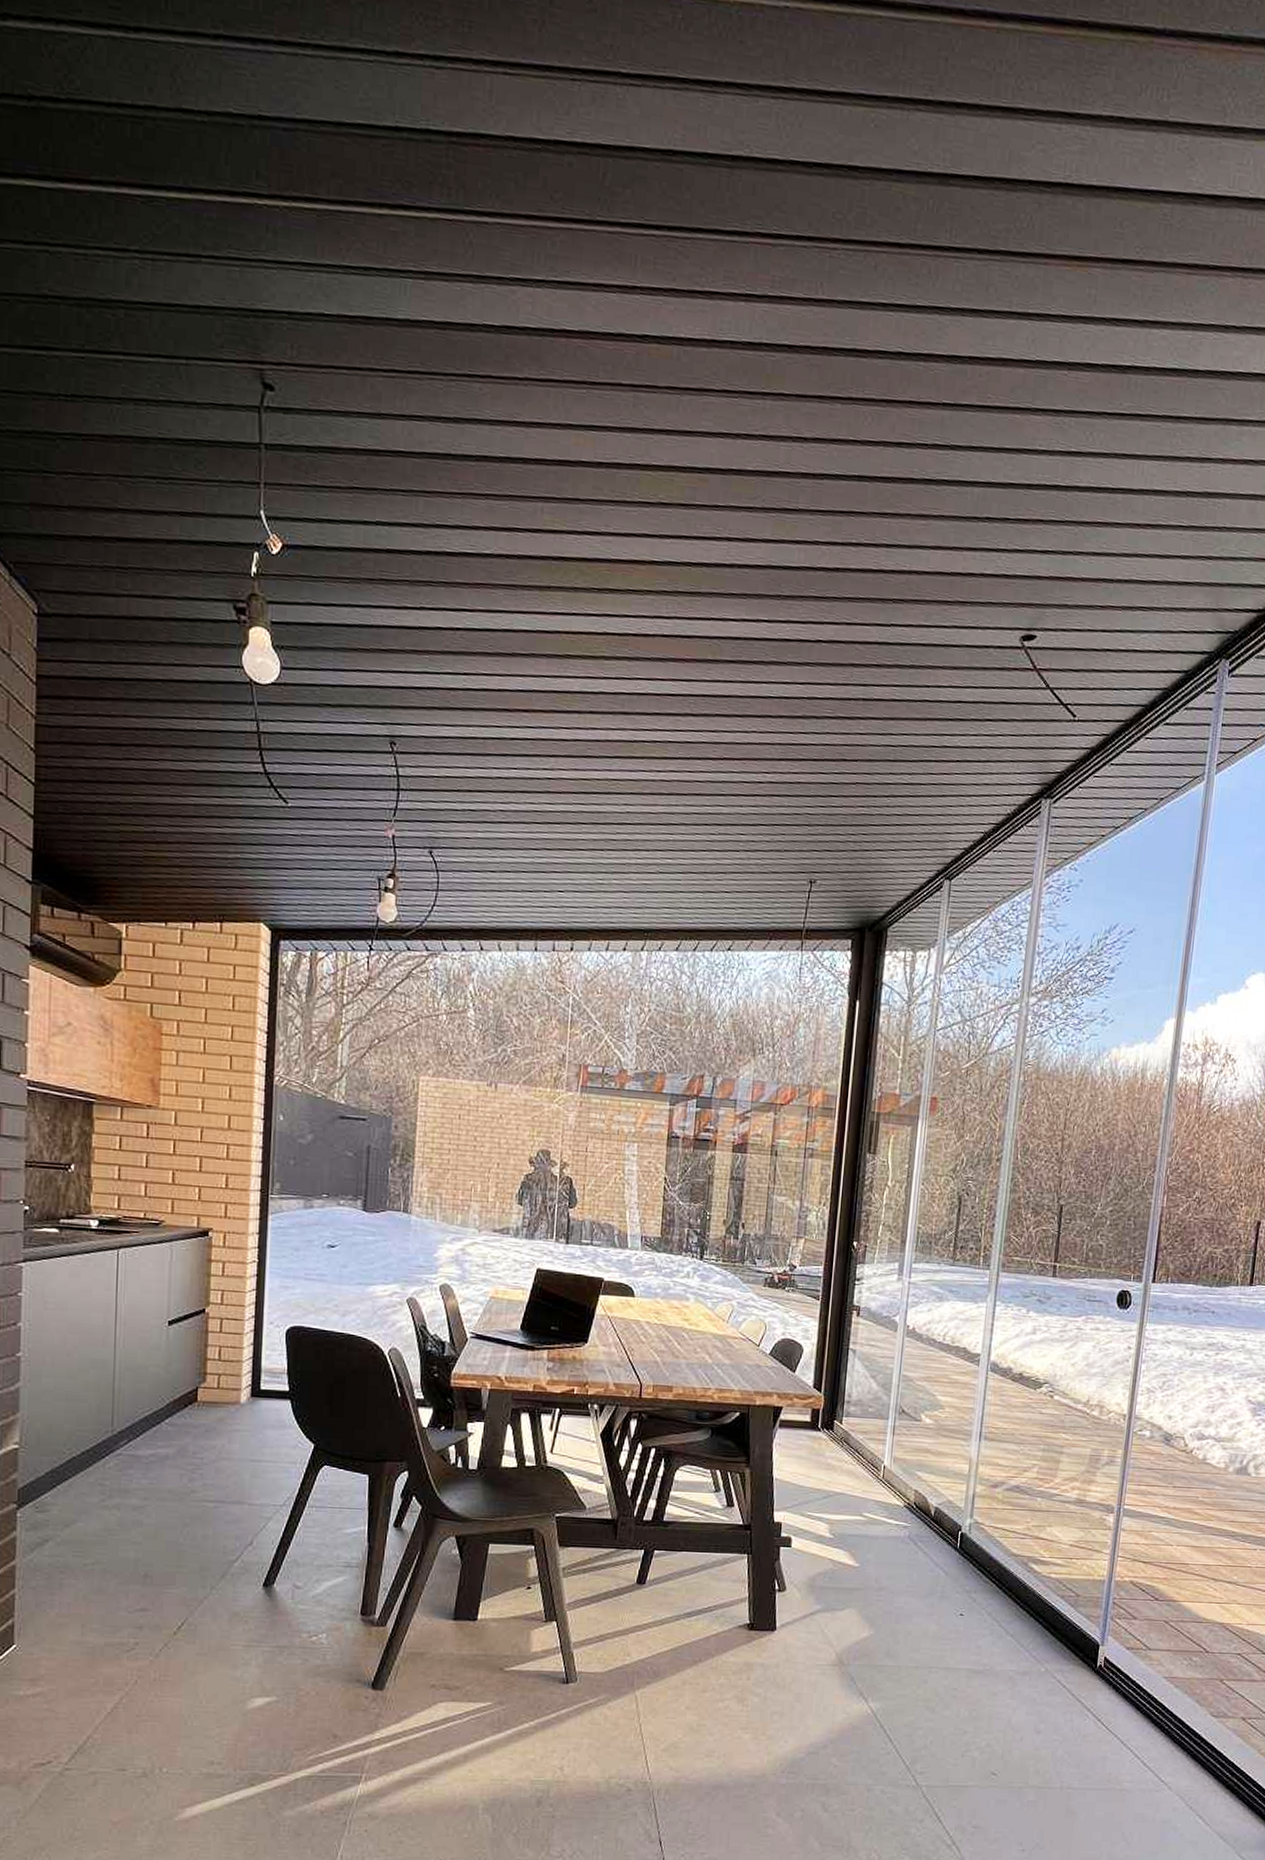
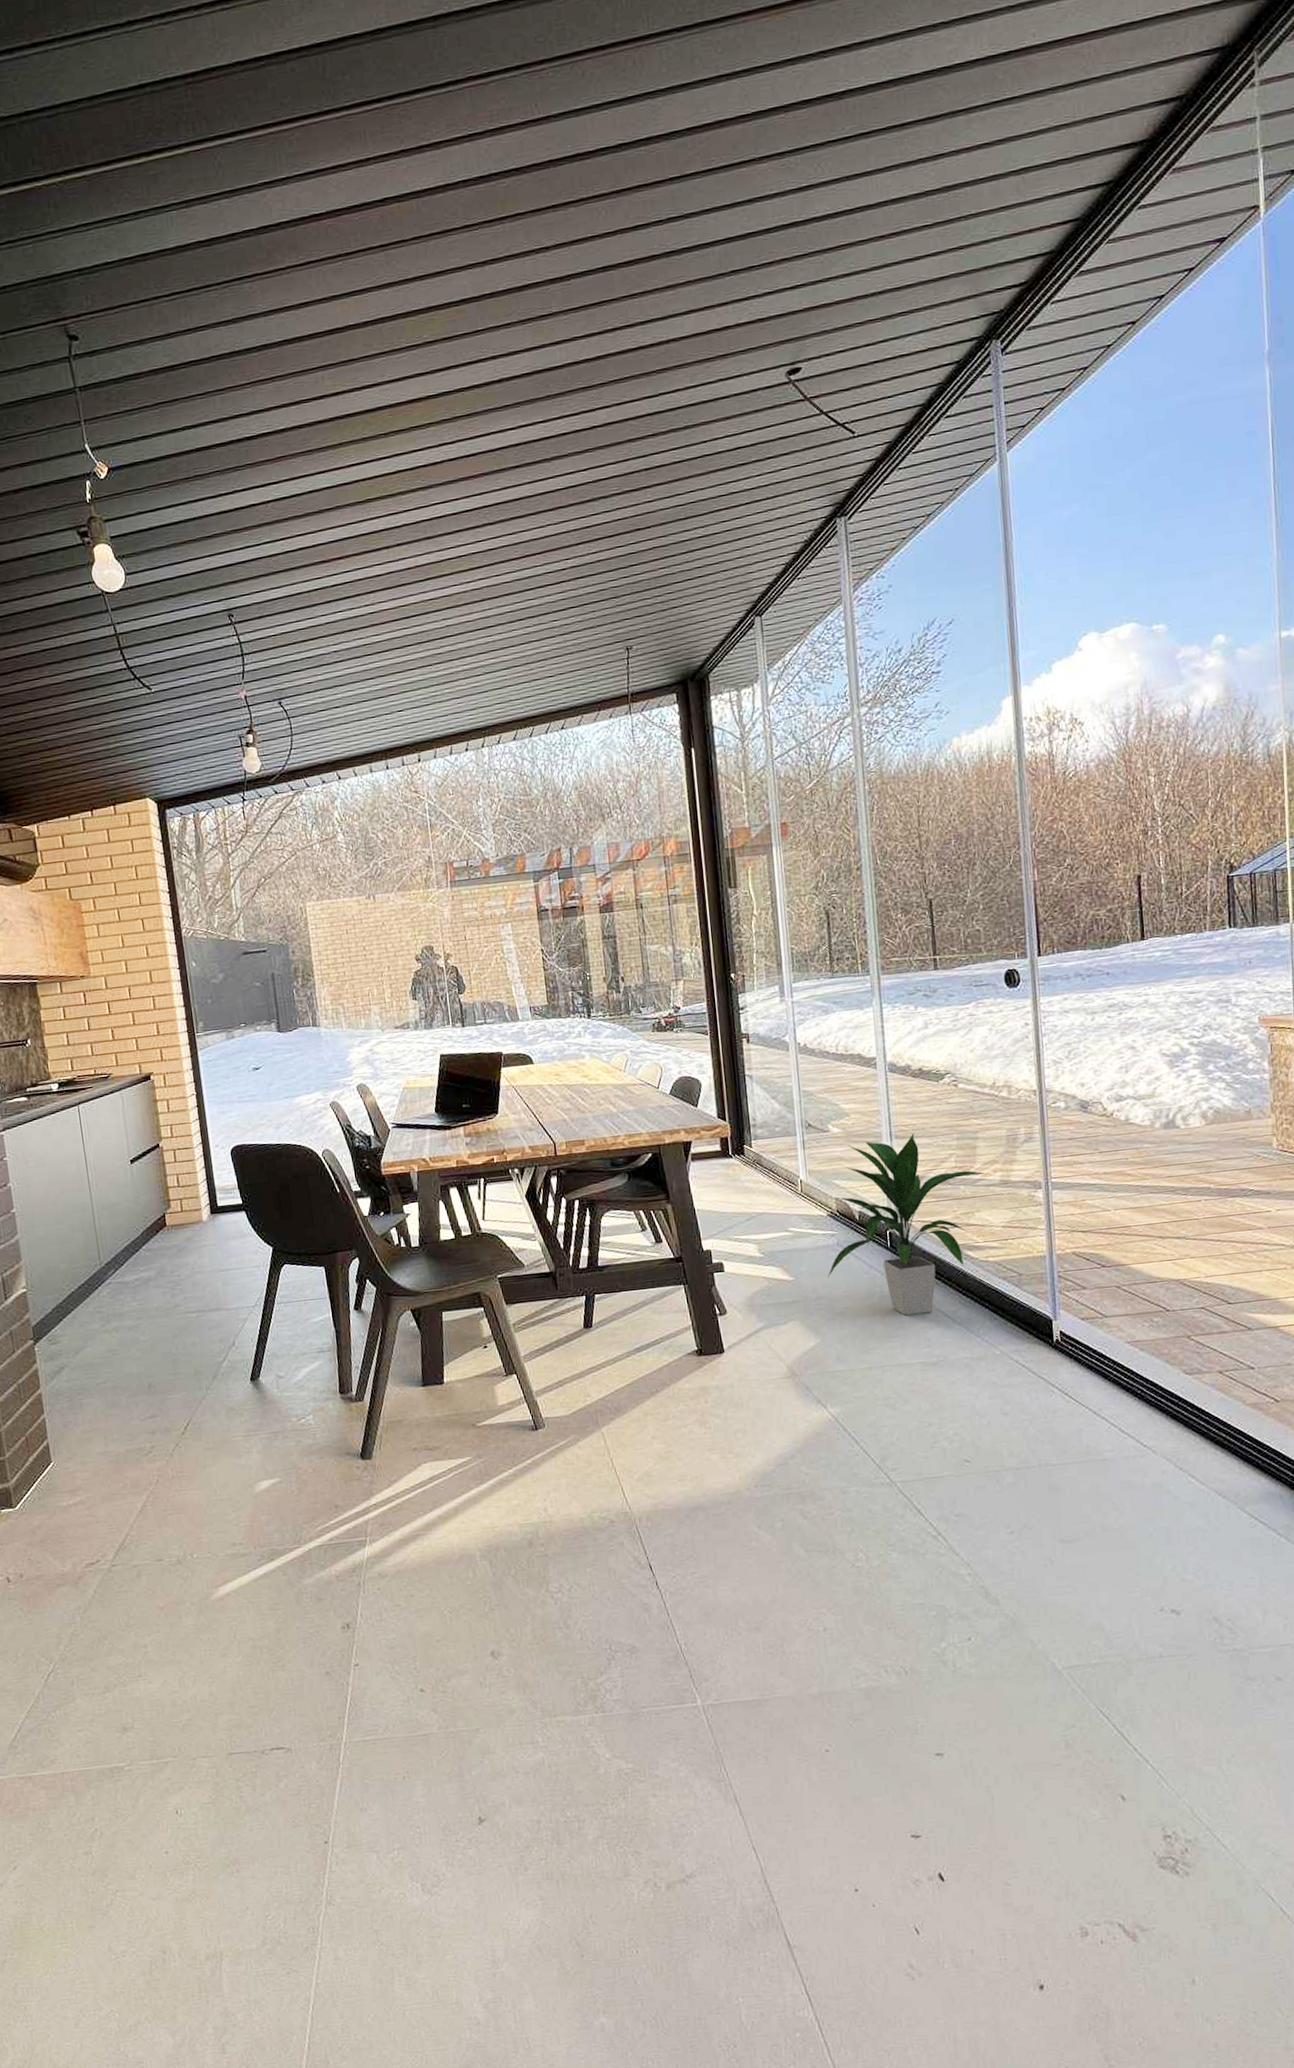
indoor plant: none [893,1437,1064,1621] -> present [827,1133,985,1316]

